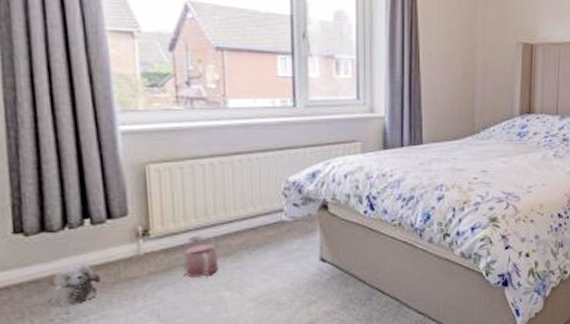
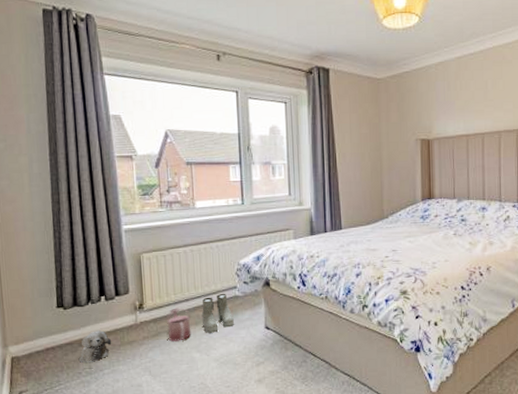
boots: none [233,217,278,267] -> present [201,293,234,333]

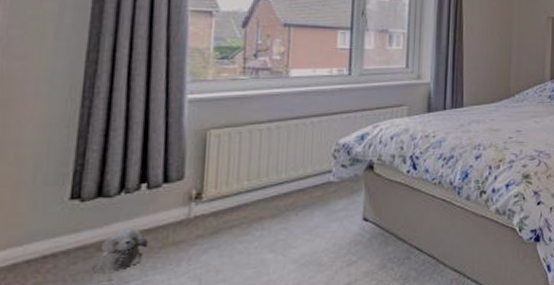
watering can: present [166,307,192,342] -> none [231,196,267,240]
boots: present [201,293,234,333] -> none [281,178,324,228]

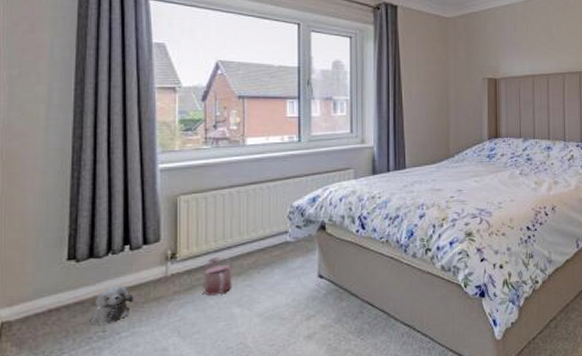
watering can: none [231,196,267,240] -> present [202,256,232,296]

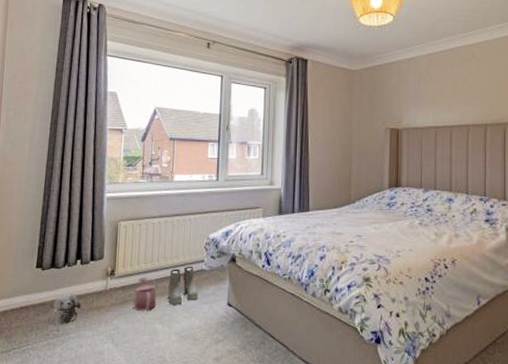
boots: none [245,238,283,285] -> present [167,266,198,305]

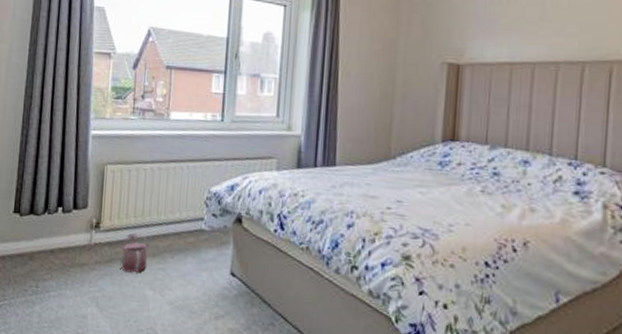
plush toy: present [48,293,81,325] -> none [26,245,63,281]
boots: present [167,266,198,305] -> none [160,223,196,270]

